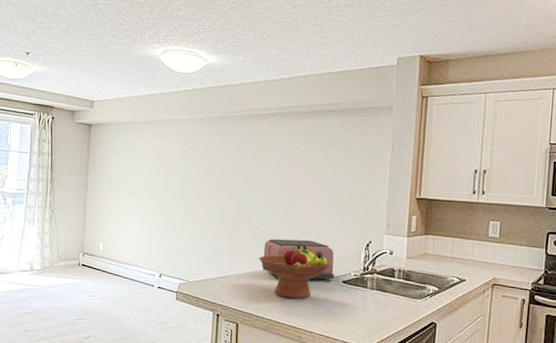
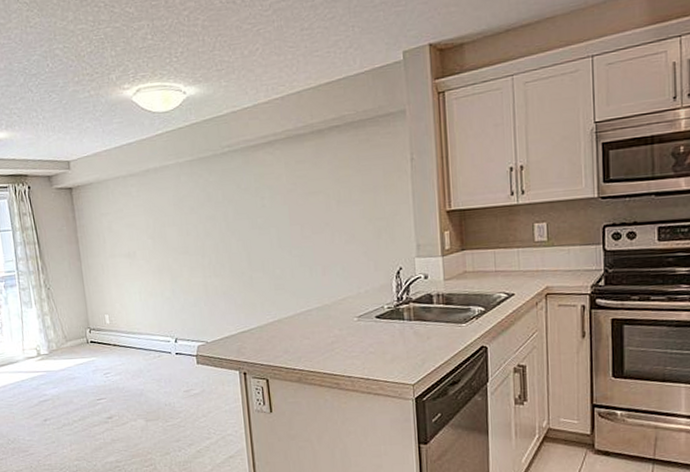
fruit bowl: present [259,244,331,299] -> none [280,283,360,344]
toaster: present [261,238,335,281] -> none [283,276,366,326]

